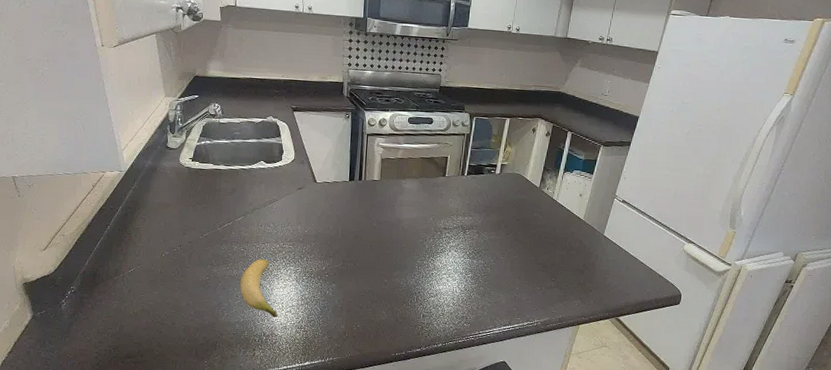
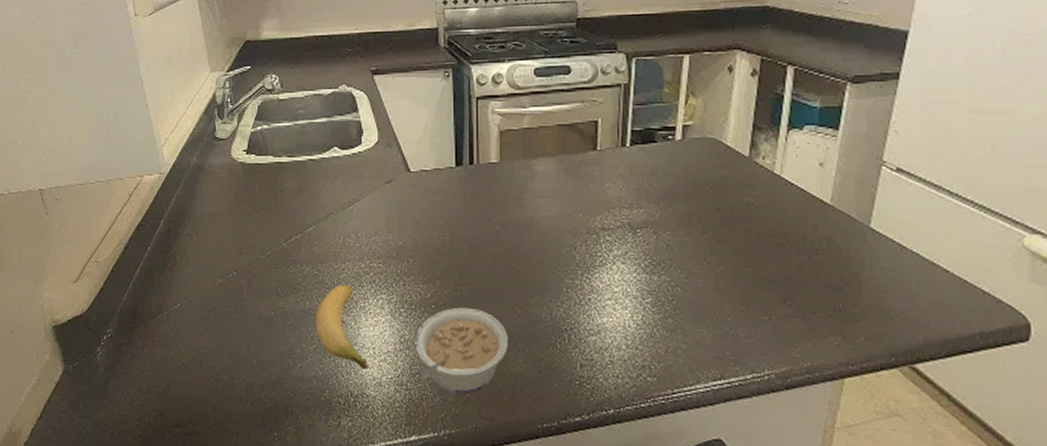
legume: none [312,276,377,334] -> present [414,307,509,394]

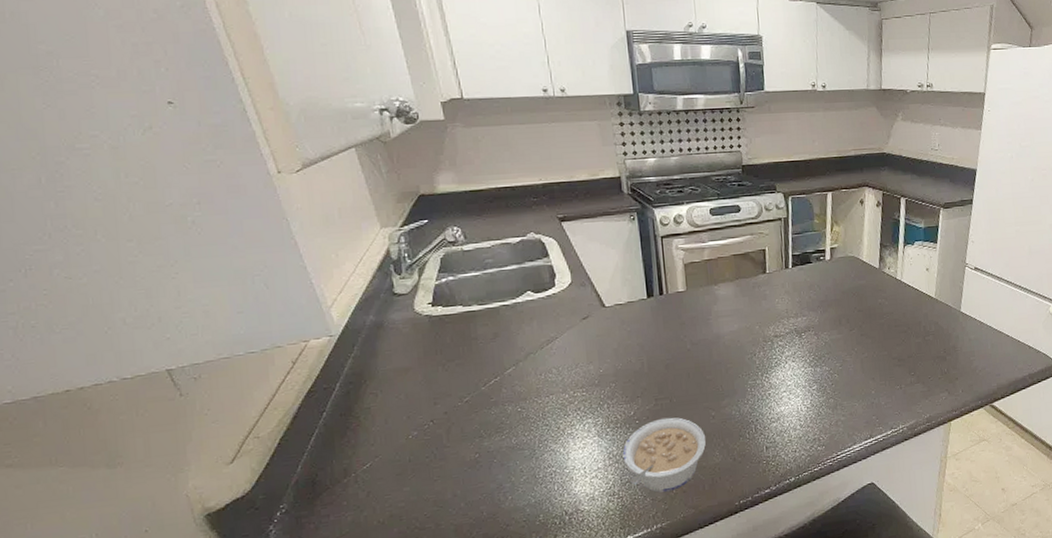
banana: present [315,285,369,370] -> none [522,416,582,489]

